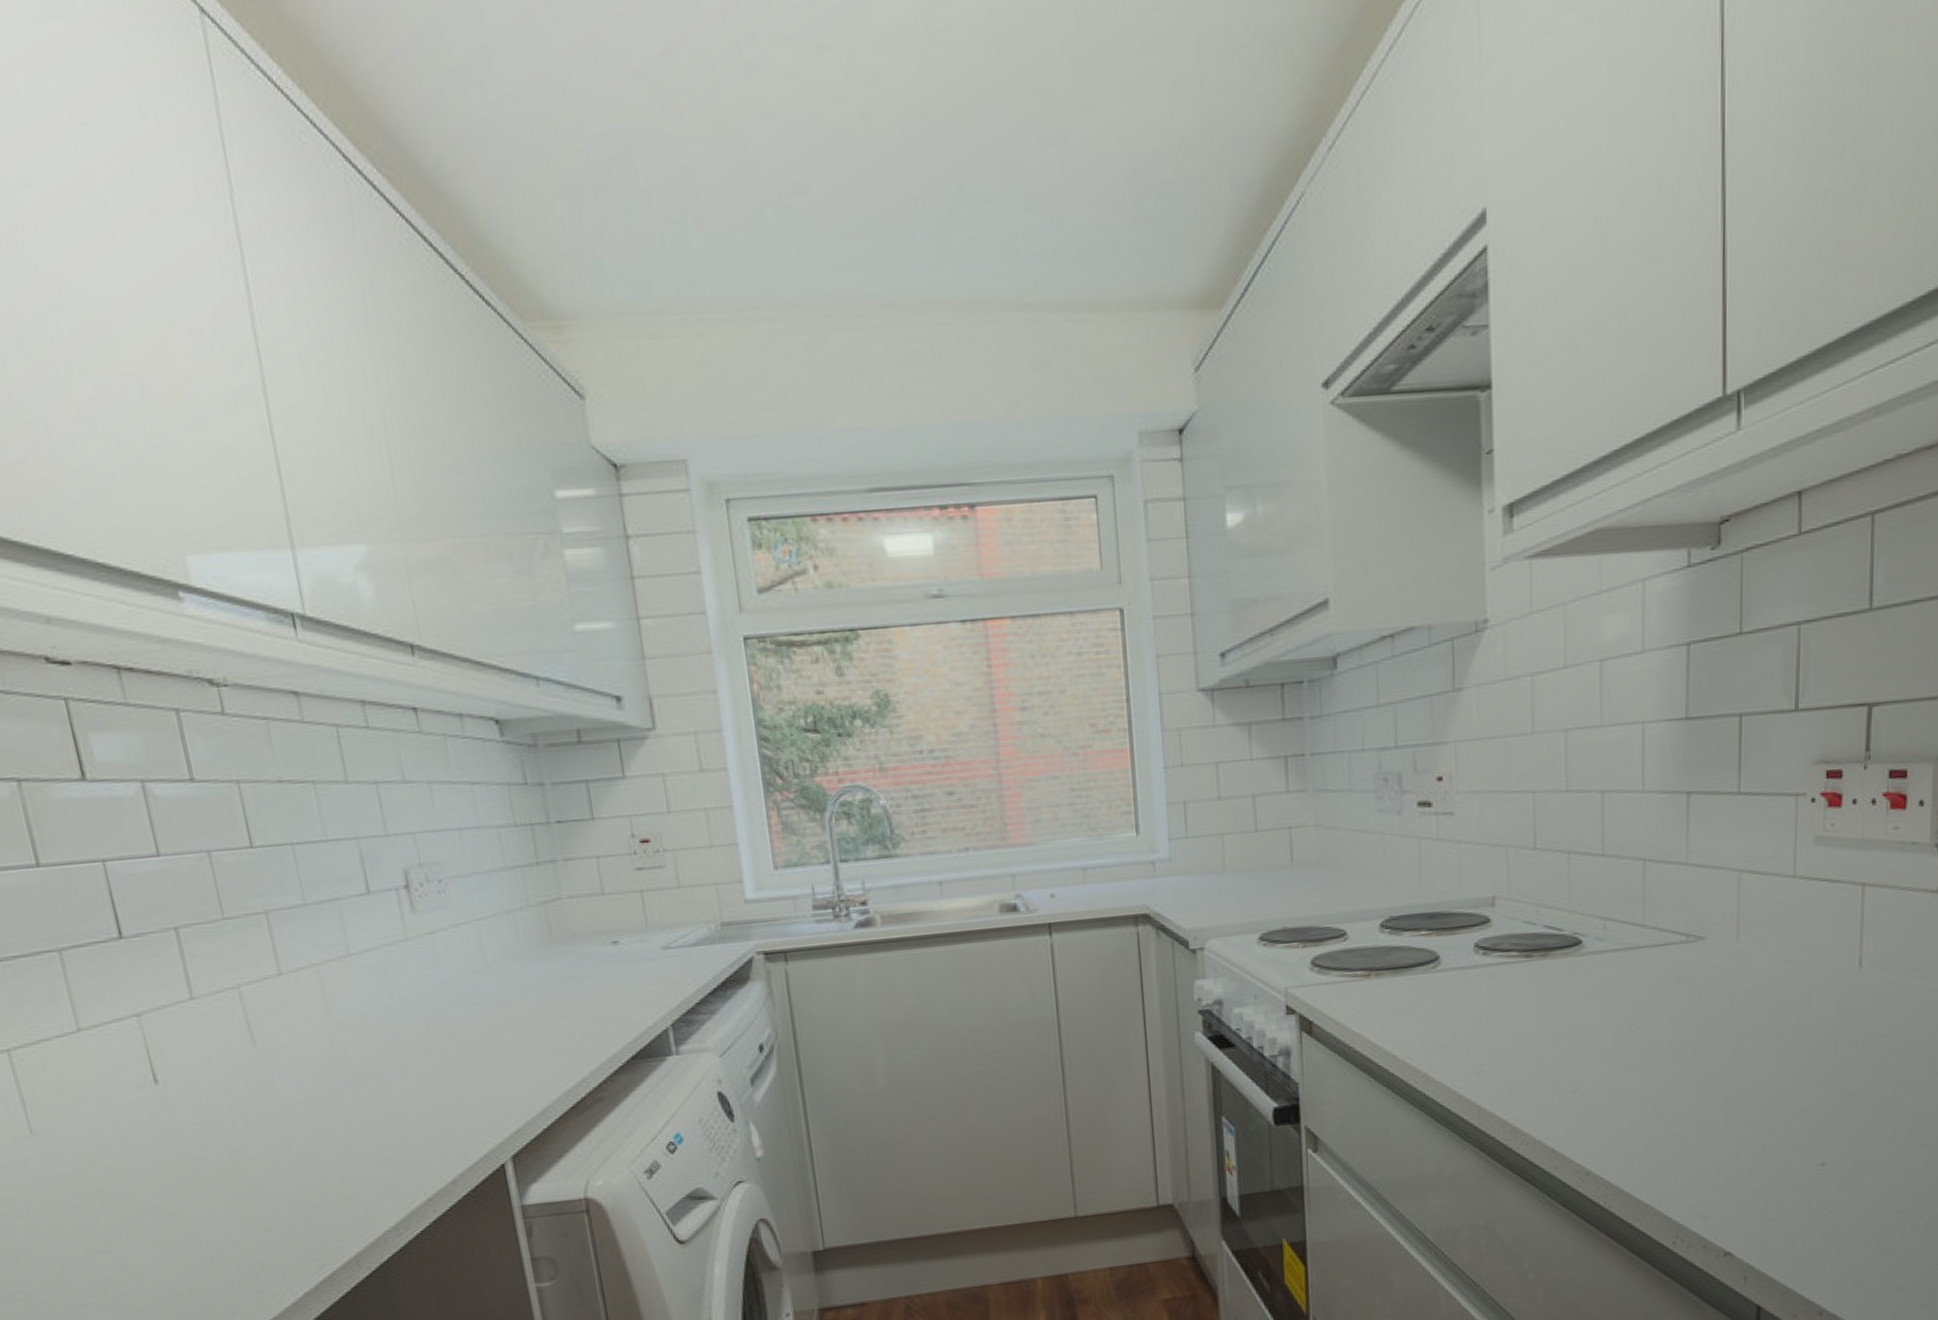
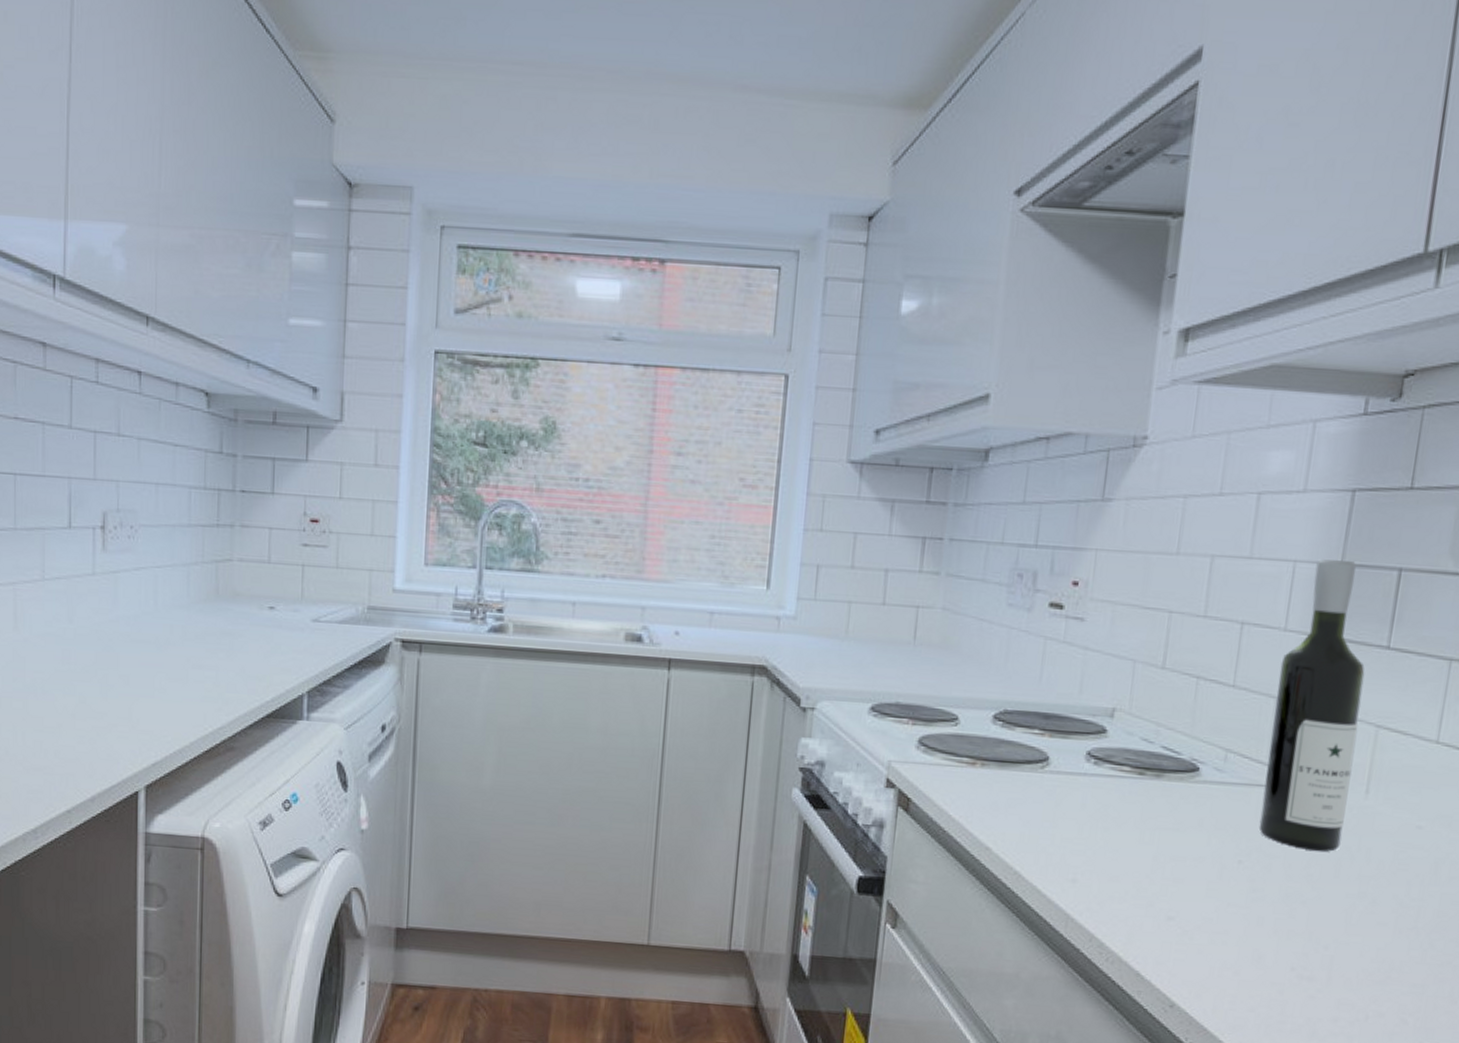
bottle: none [1643,714,1722,1002] -> present [1258,559,1365,852]

